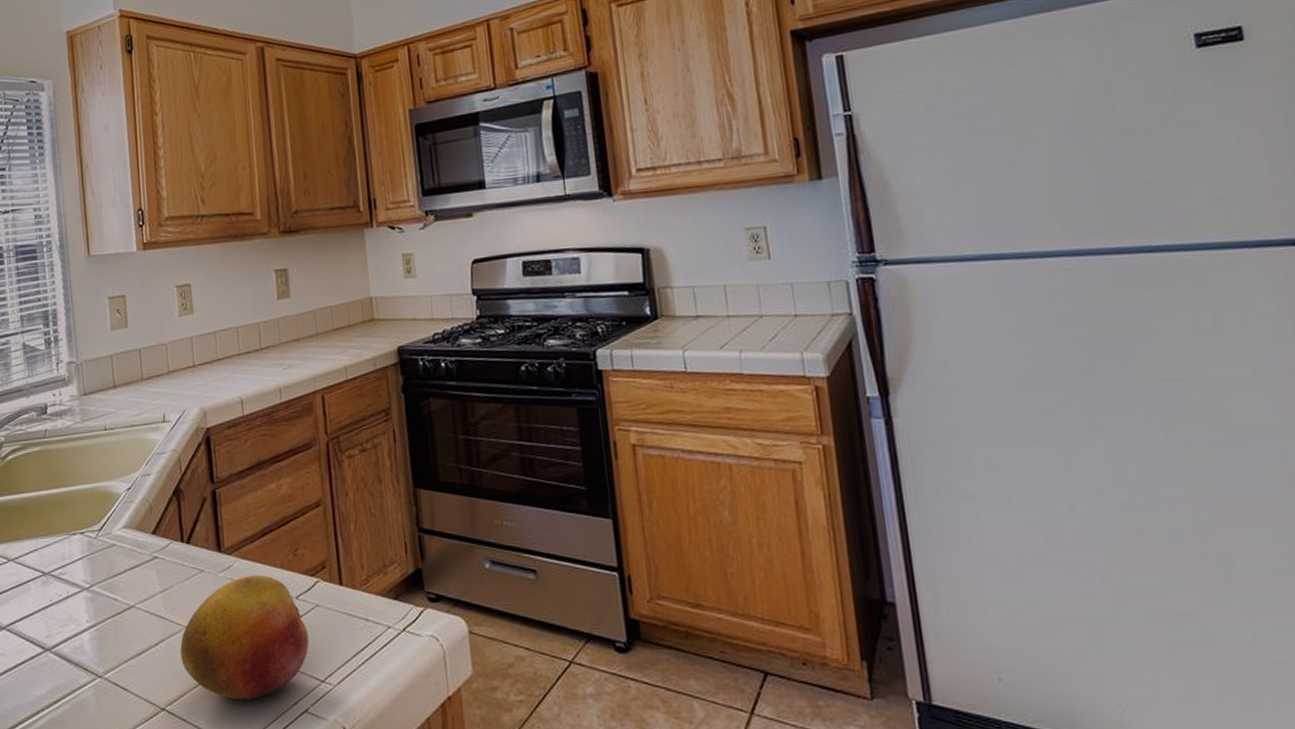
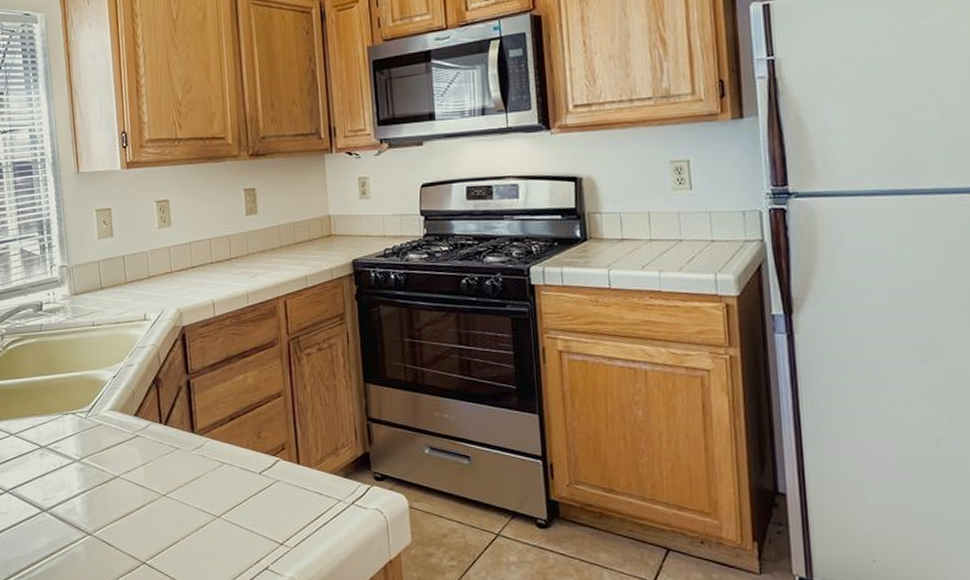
fruit: present [180,575,309,700] -> none [159,454,270,558]

